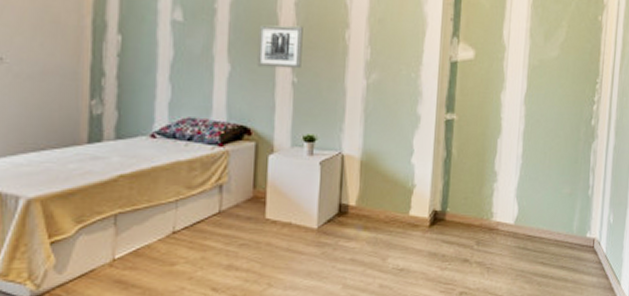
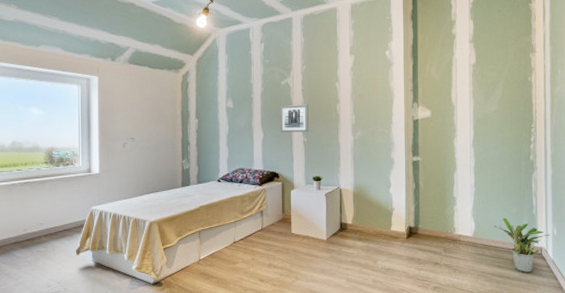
potted plant: none [540,199,605,271] -> present [493,217,550,272]

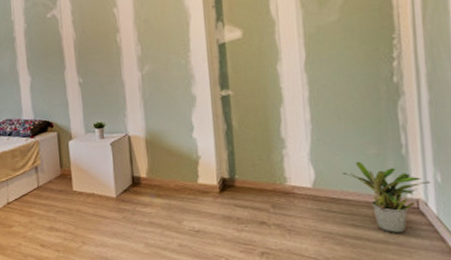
wall art: present [280,104,309,133] -> none [47,37,84,75]

